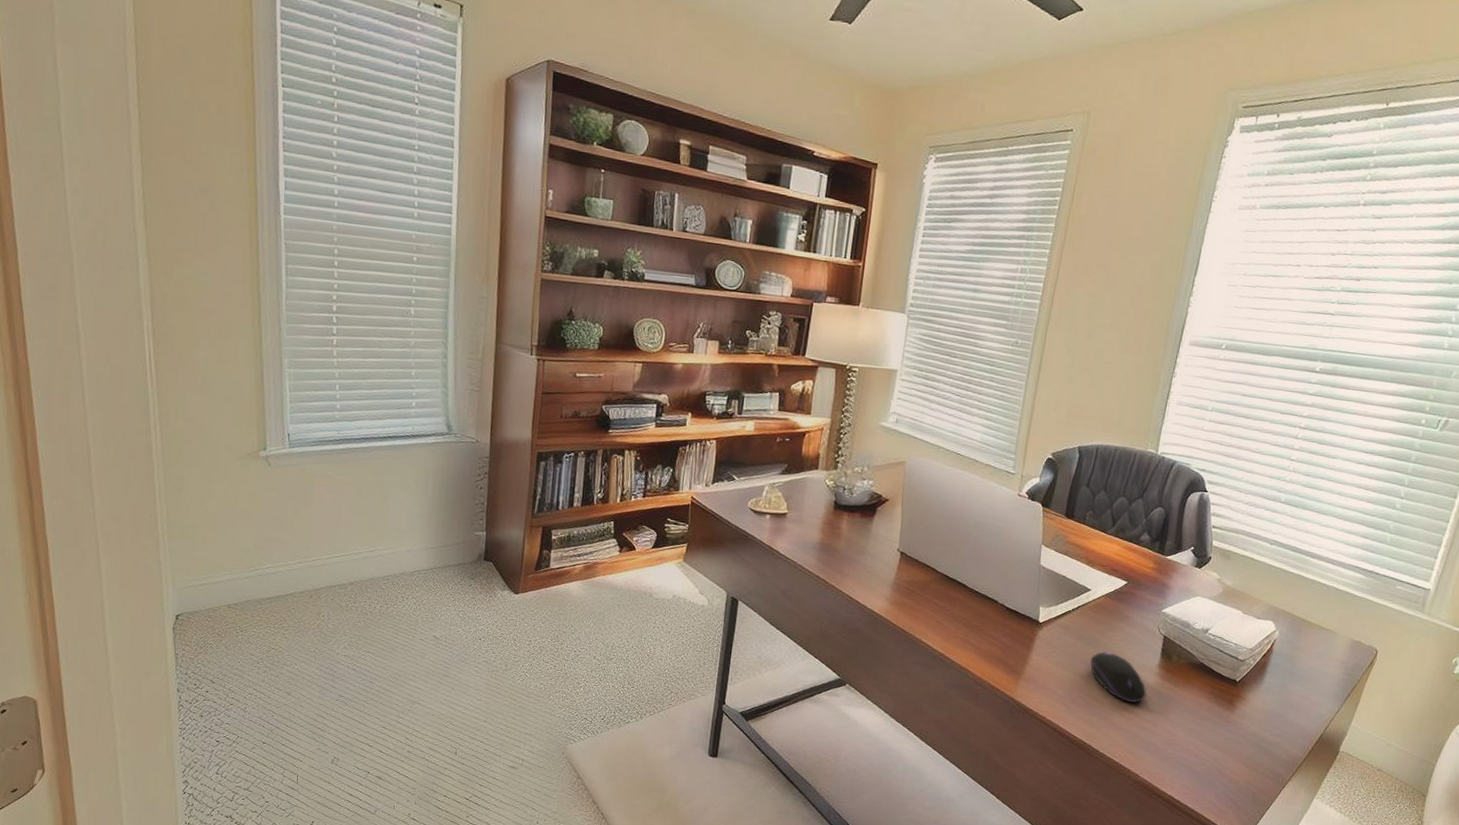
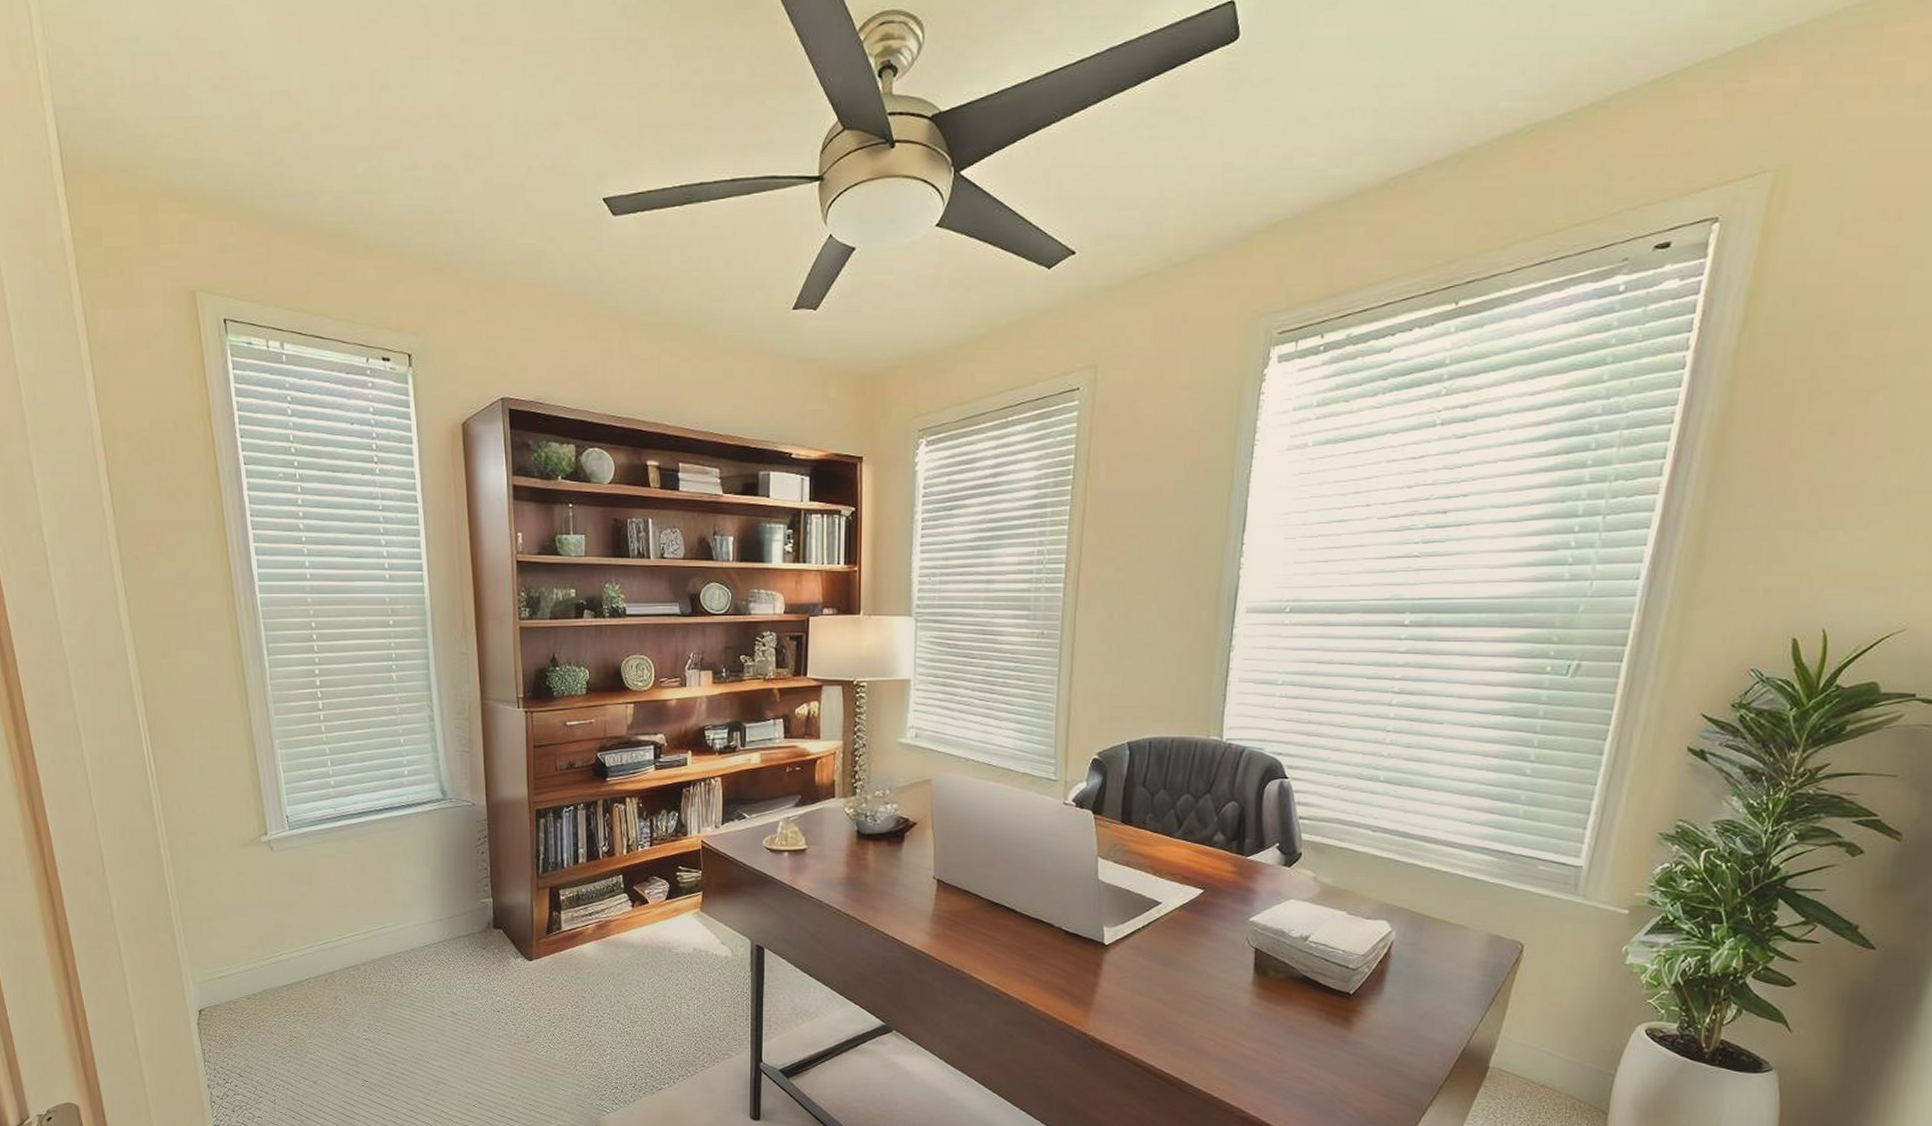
computer mouse: present [1090,651,1147,704] -> none [1169,971,1242,1029]

